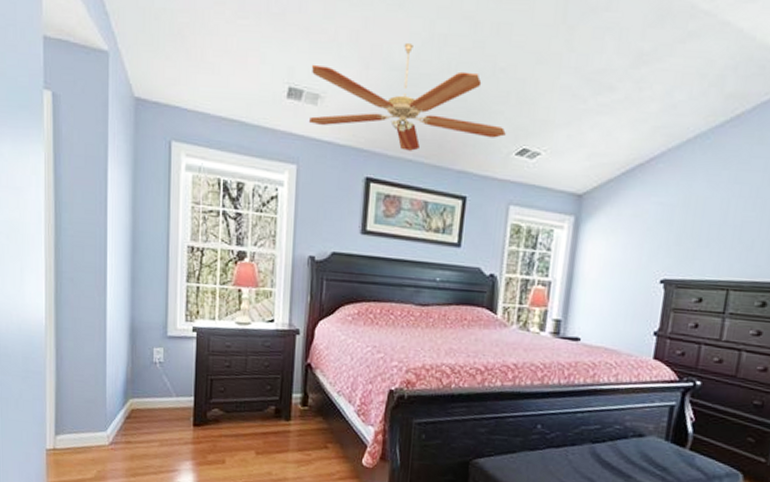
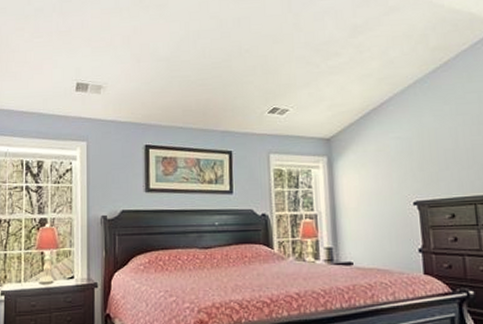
ceiling fan: present [309,43,506,151] -> none [94,40,257,120]

